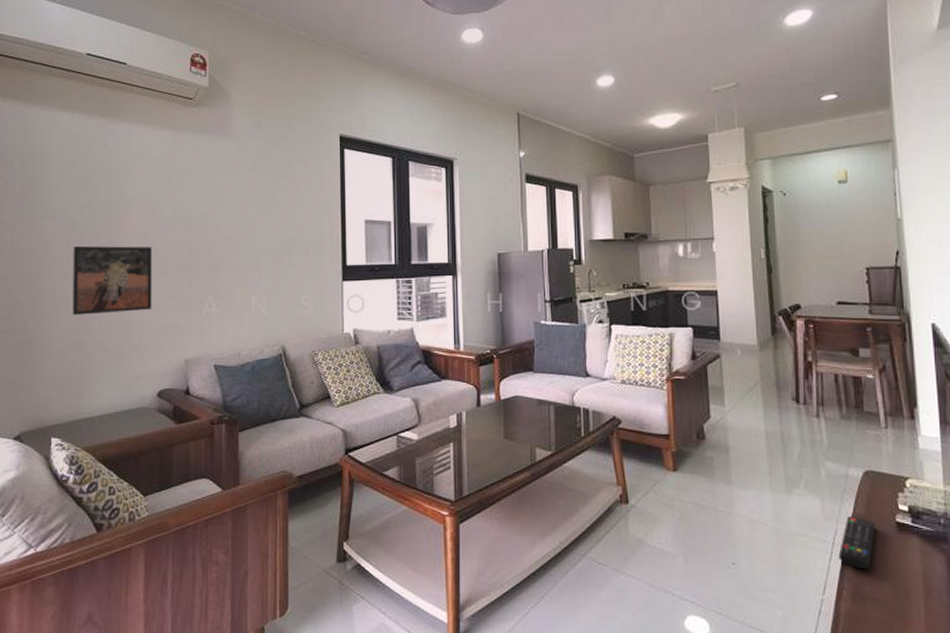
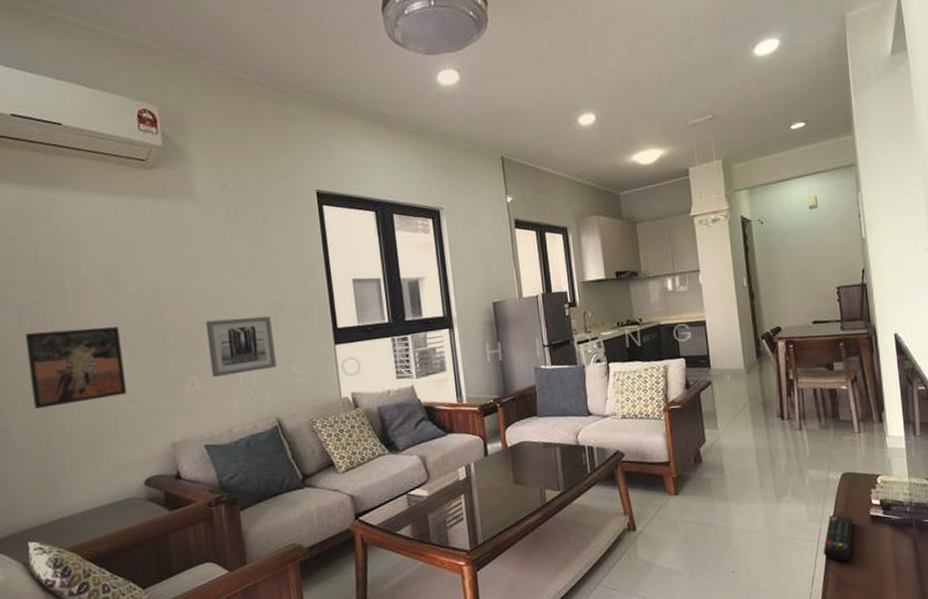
wall art: none [228,248,288,302] -> present [206,316,277,378]

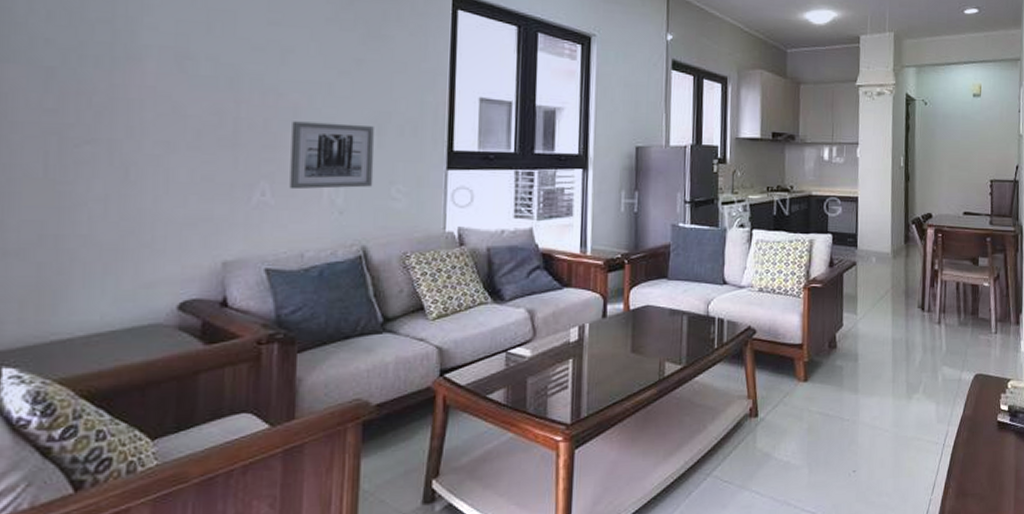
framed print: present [24,327,127,409] -> none [45,104,177,200]
remote control: present [823,515,853,561] -> none [947,418,980,468]

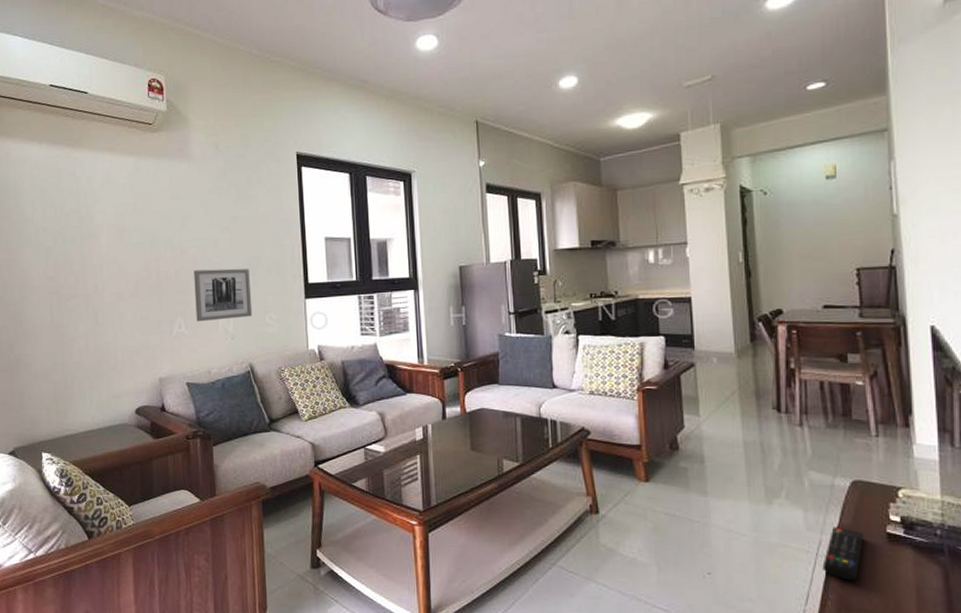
remote control: none [947,418,980,468] -> present [822,527,863,581]

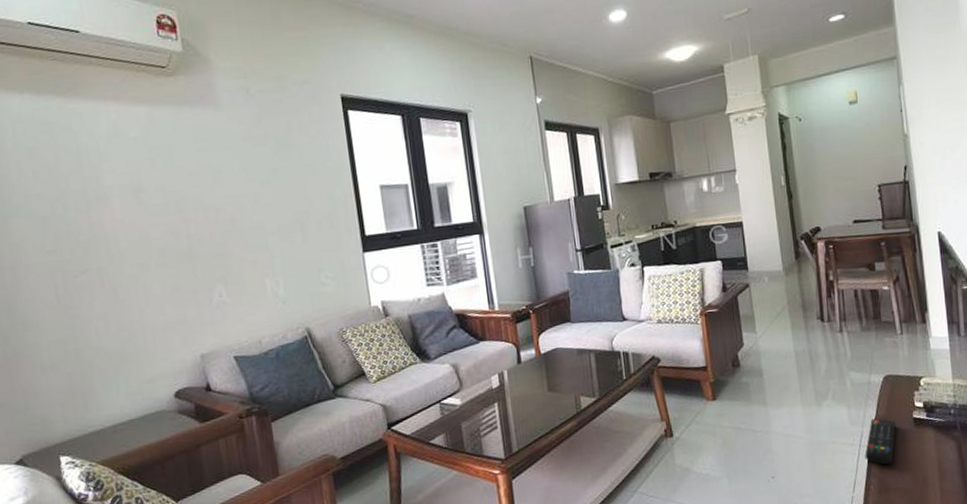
wall art: present [194,268,253,322] -> none [231,225,305,288]

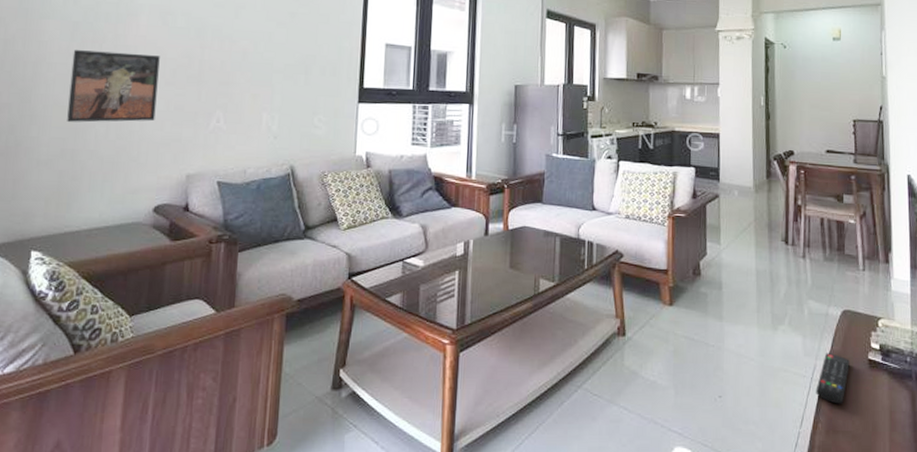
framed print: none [49,238,154,322] -> present [67,50,160,123]

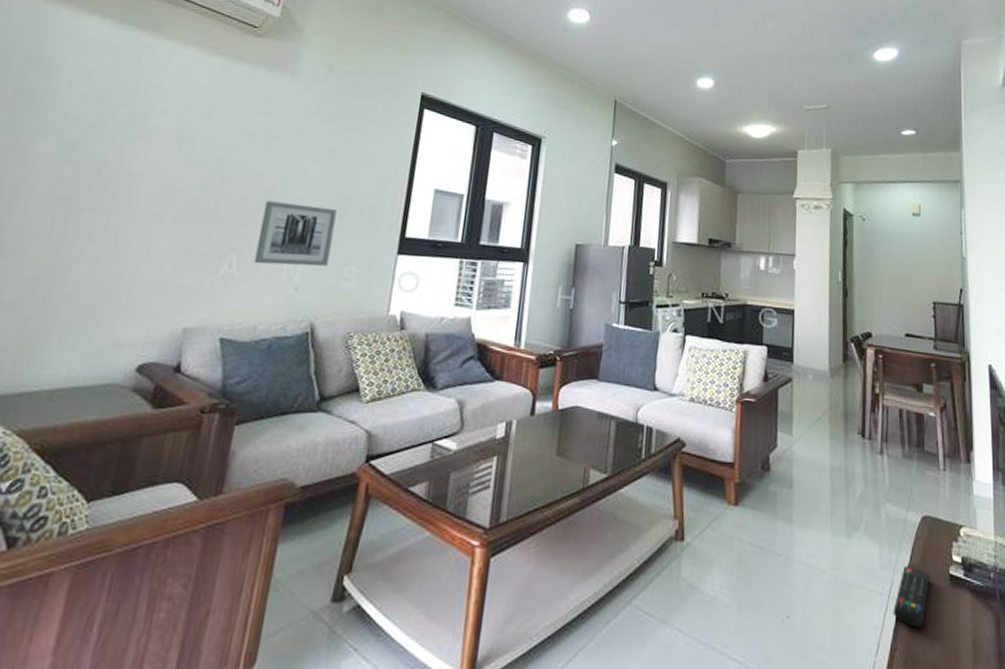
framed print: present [67,50,160,123] -> none [44,173,170,263]
wall art: none [238,63,304,118] -> present [254,200,338,266]

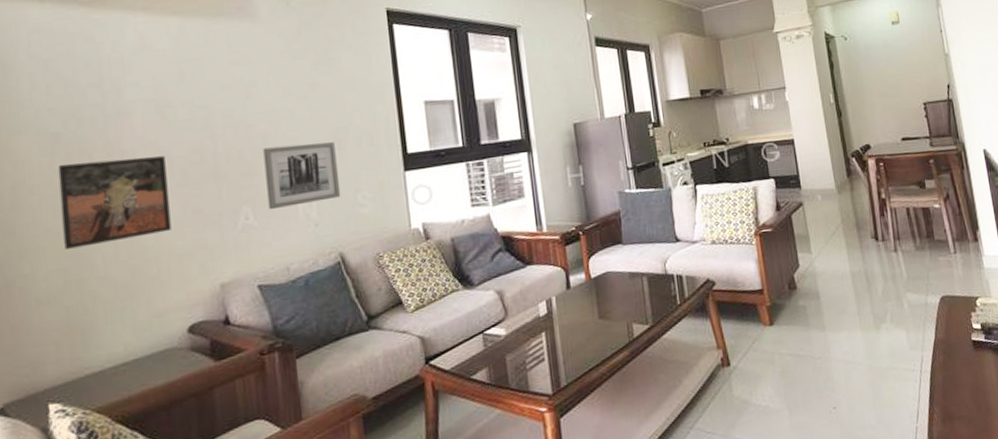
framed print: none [44,173,170,263] -> present [58,156,172,249]
remote control: present [893,566,930,628] -> none [926,342,955,392]

